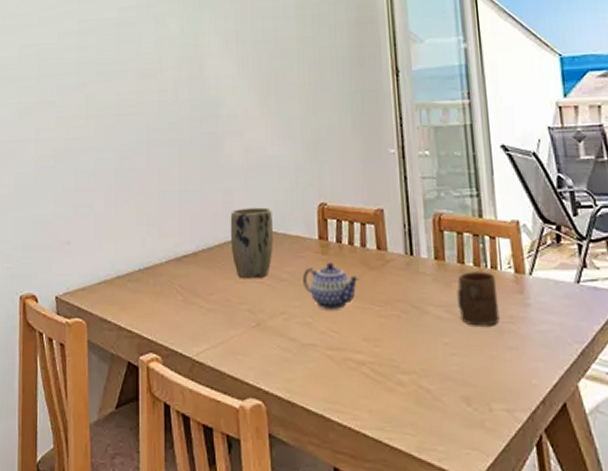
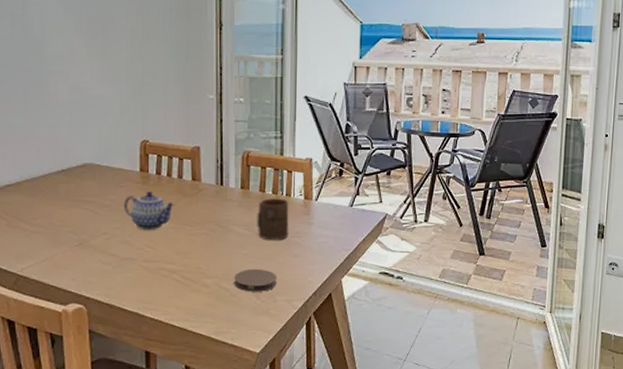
plant pot: present [230,207,273,279] -> none [54,143,97,205]
coaster: none [436,364,491,396] -> present [234,269,277,292]

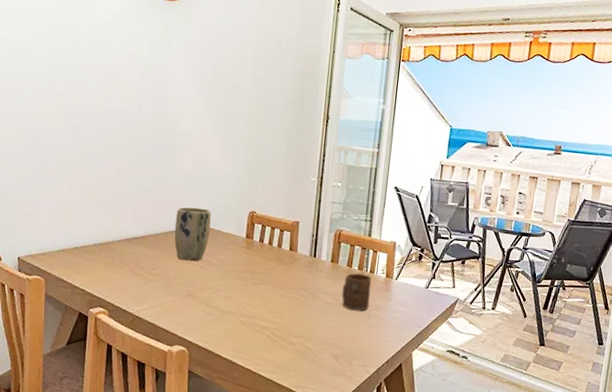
plant pot: none [54,143,97,205] -> present [174,207,211,262]
teapot: present [124,192,176,231] -> none [229,256,273,290]
coaster: present [234,269,277,292] -> none [317,333,355,355]

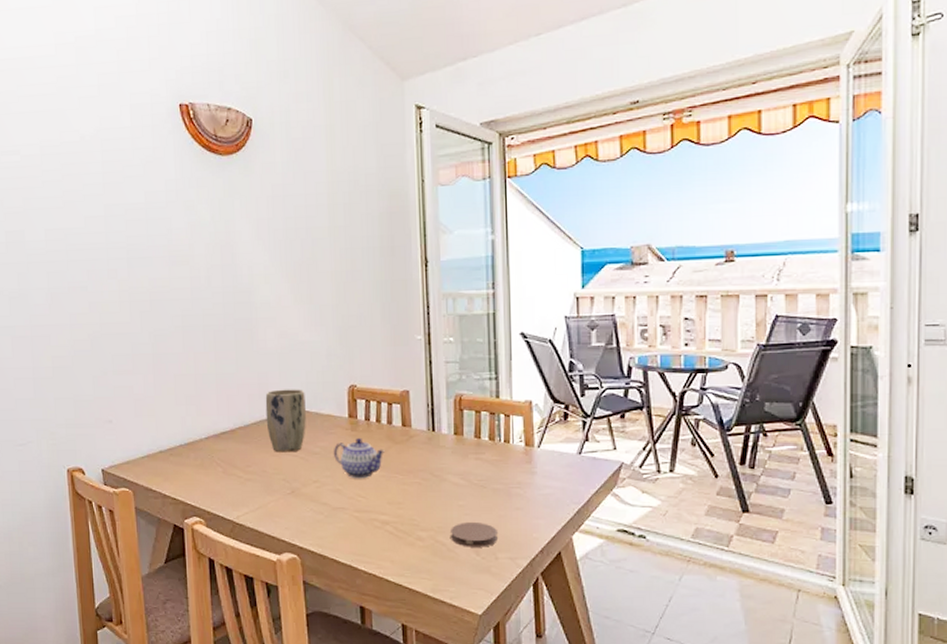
teapot: none [229,256,273,290] -> present [334,438,386,479]
coaster: none [317,333,355,355] -> present [451,523,497,547]
cup: present [342,273,372,311] -> none [473,445,509,491]

